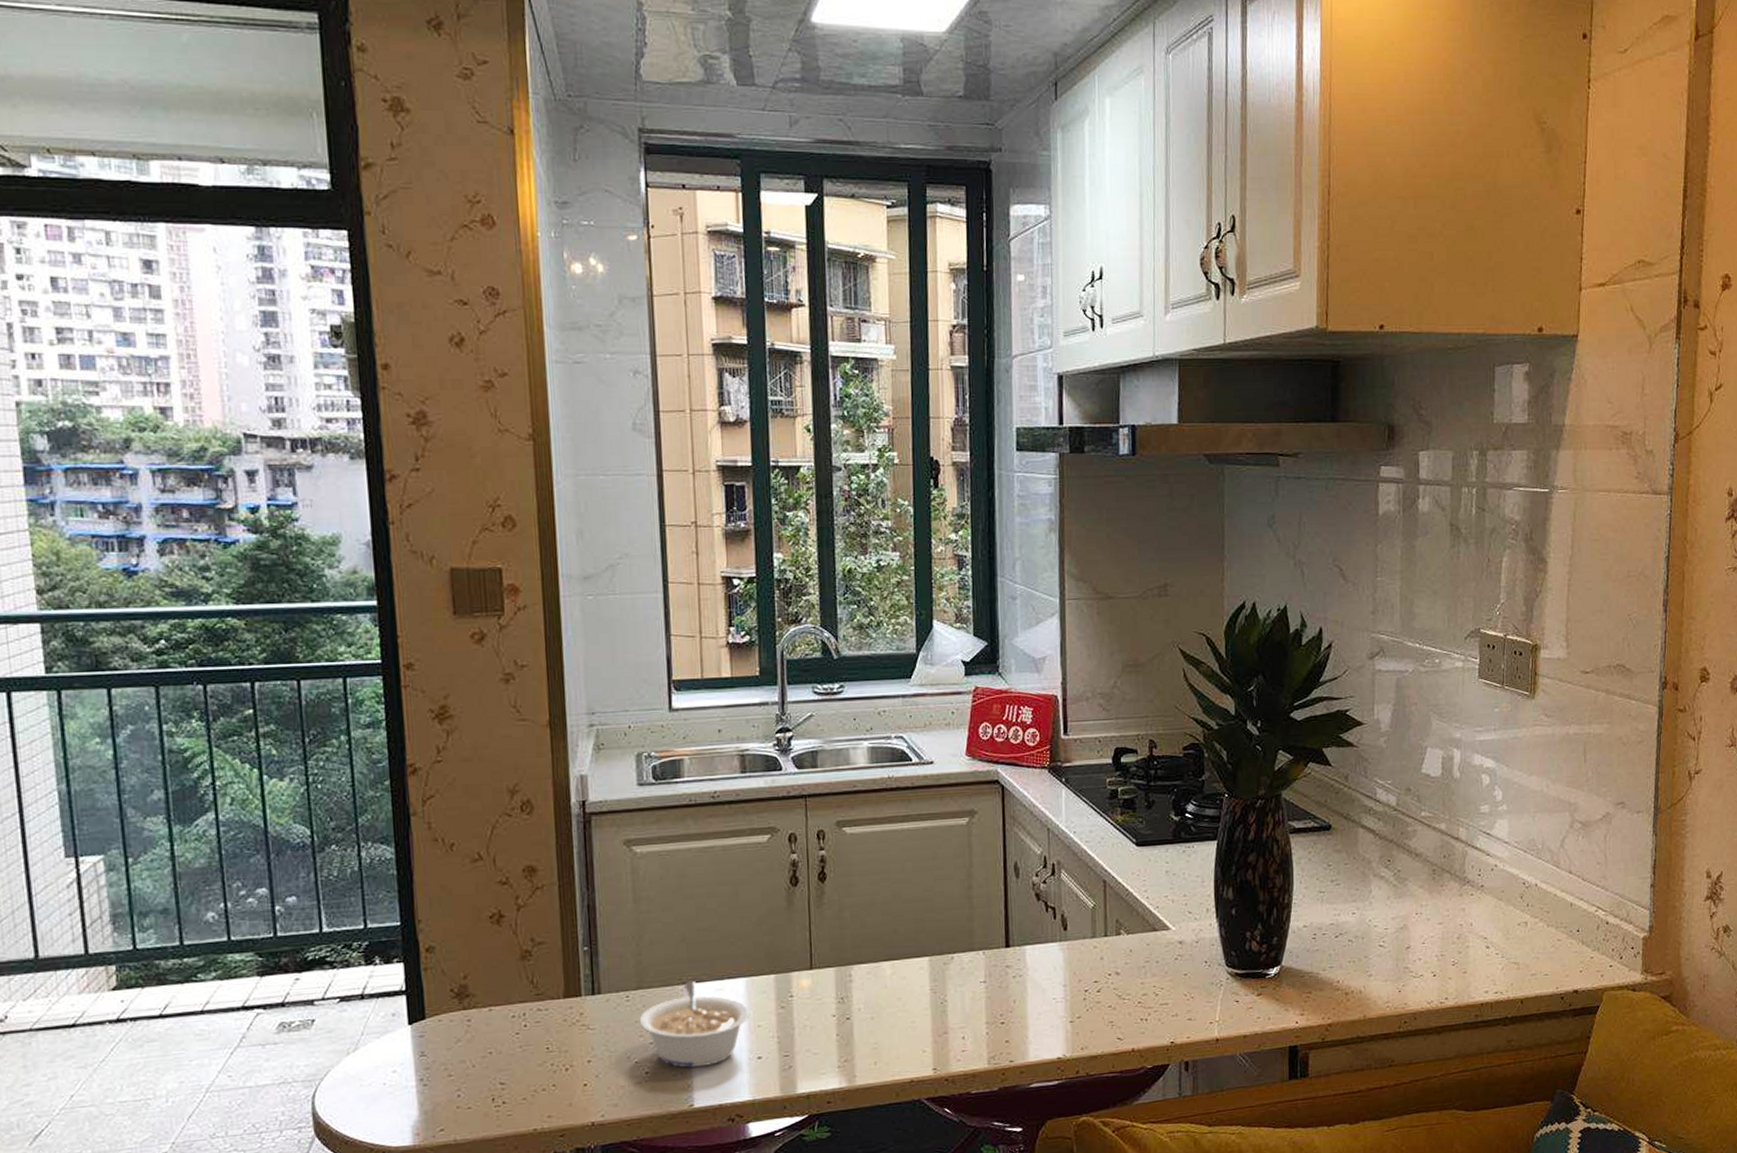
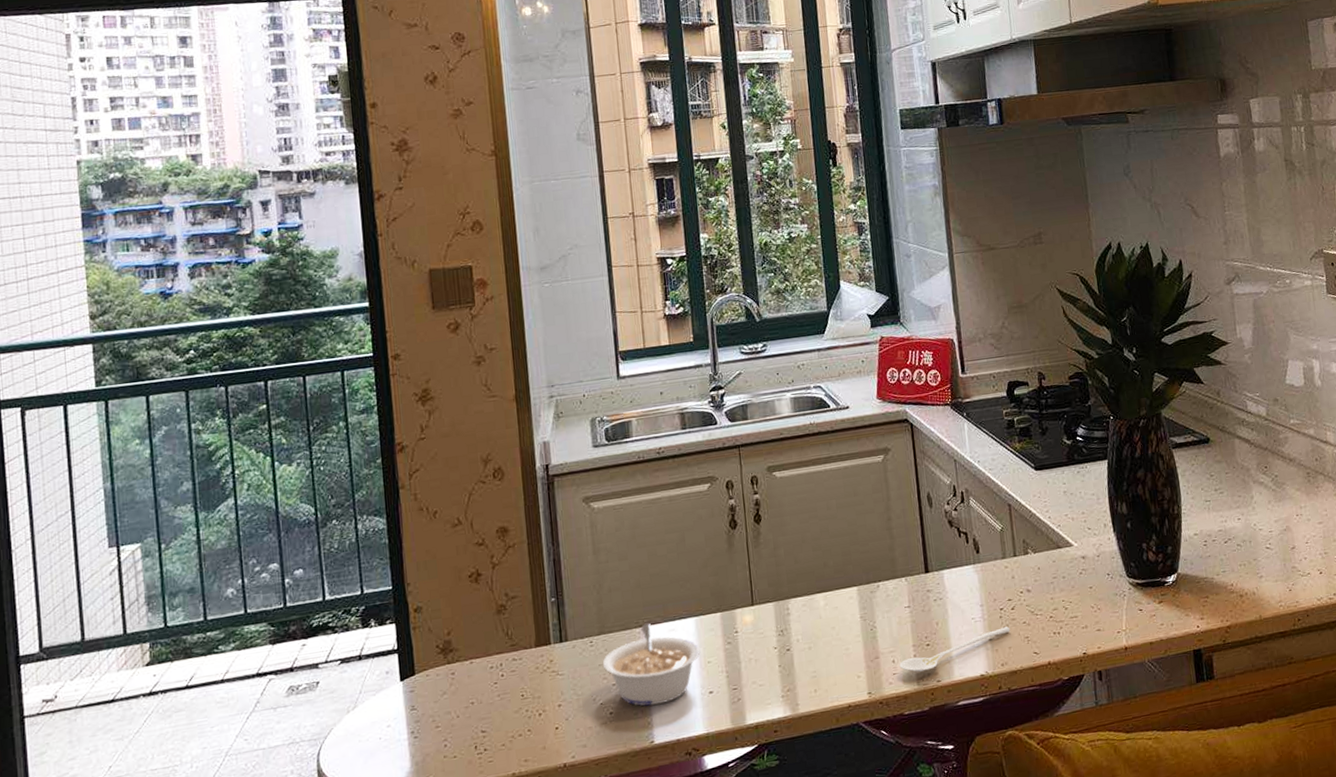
stirrer: none [969,1009,1094,1051] -> present [899,626,1010,672]

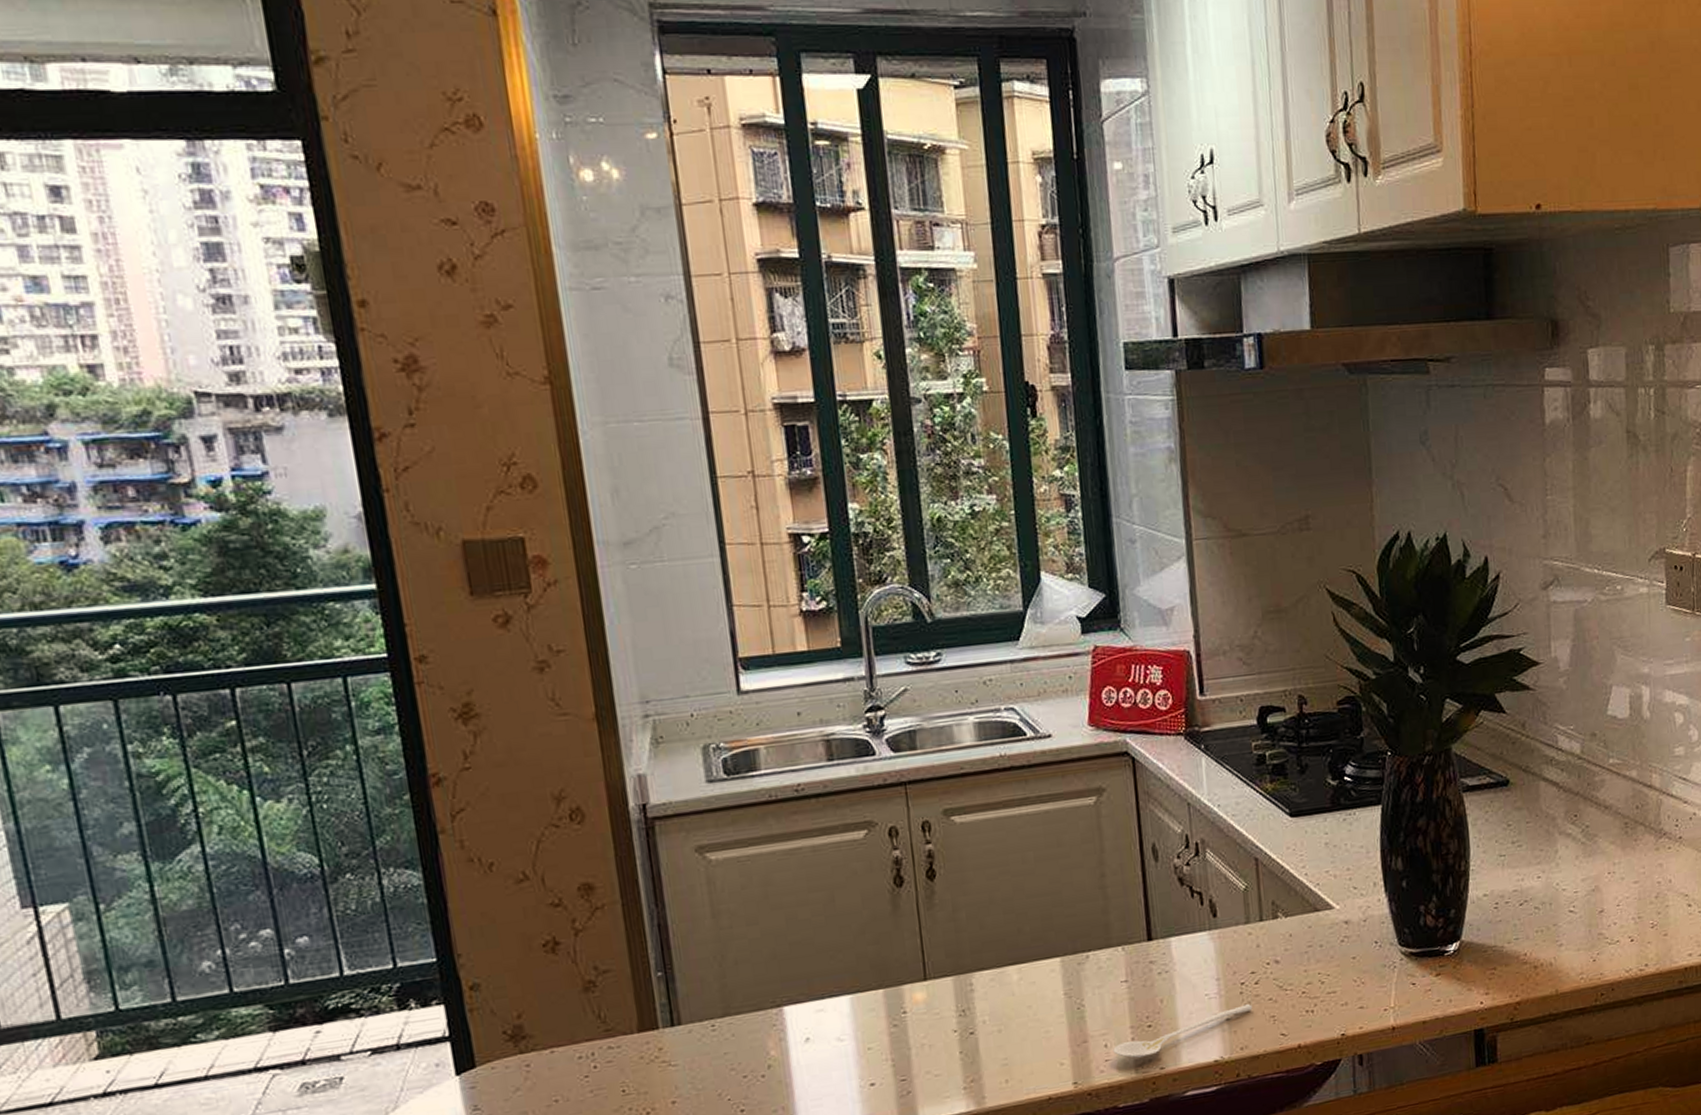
legume: present [602,623,700,707] -> none [728,1002,858,1102]

